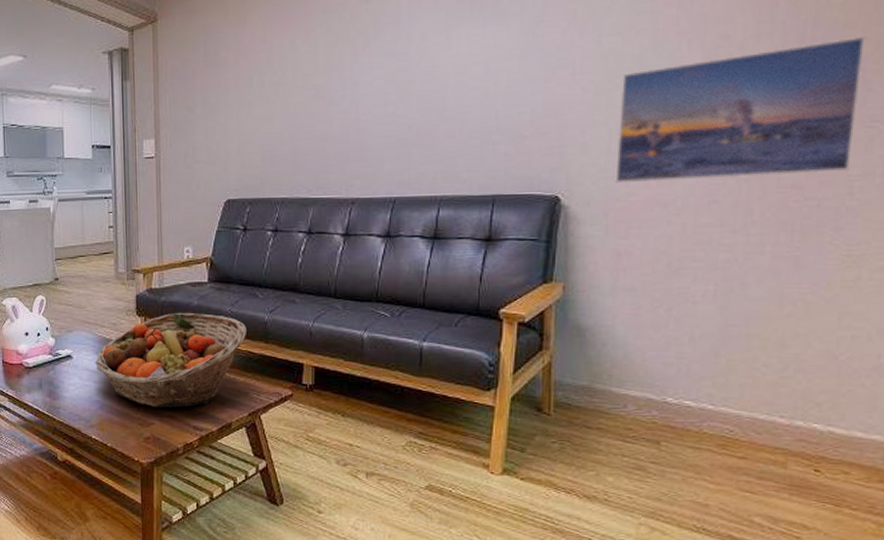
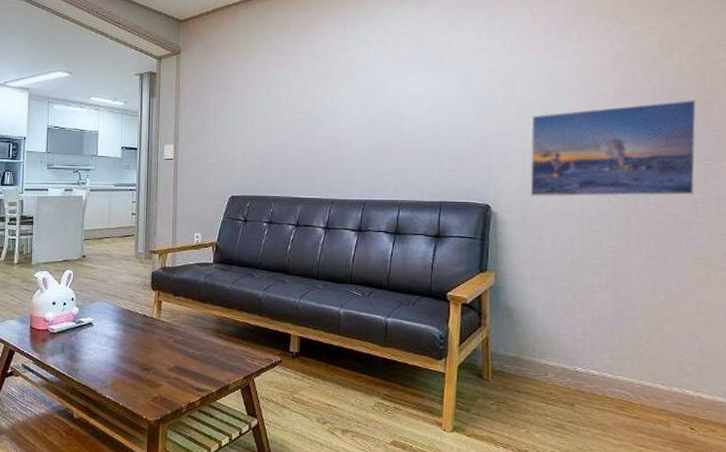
fruit basket: present [95,312,246,408] -> none [113,288,244,371]

